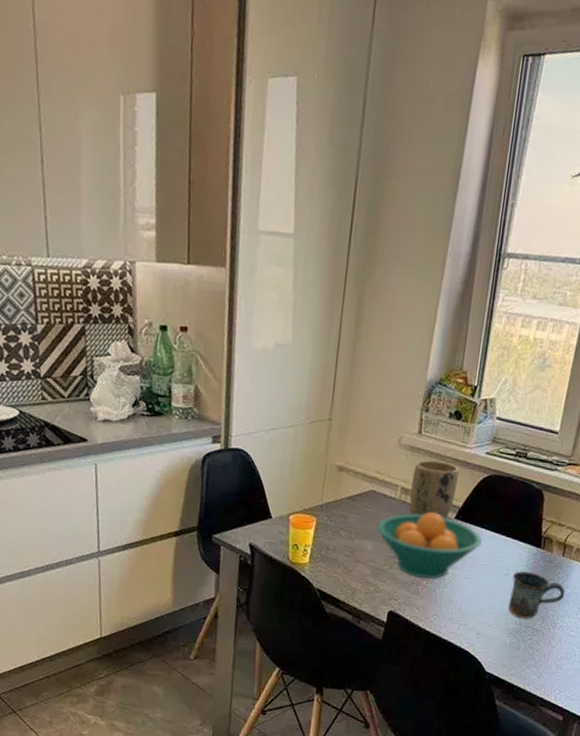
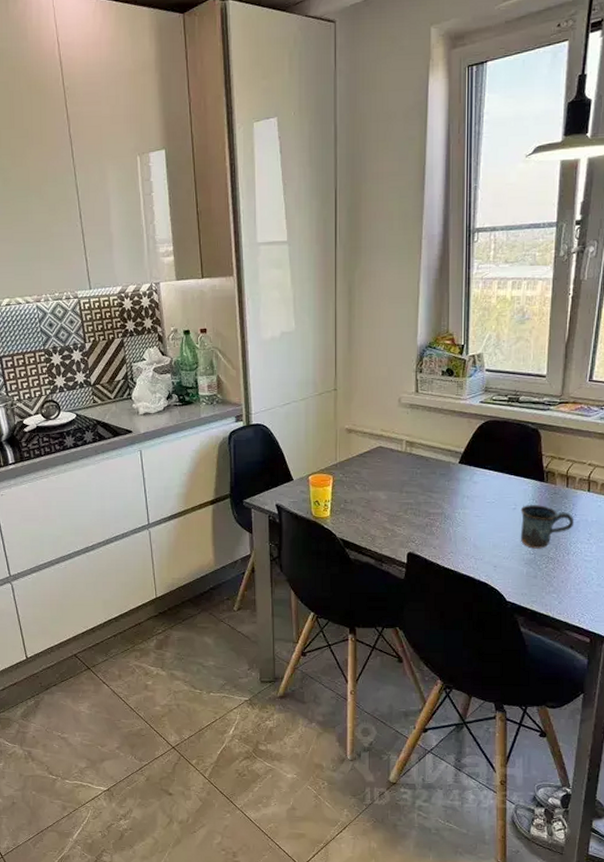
fruit bowl: present [376,512,482,580] -> none [387,460,487,521]
plant pot: present [409,460,460,519] -> none [415,414,458,465]

